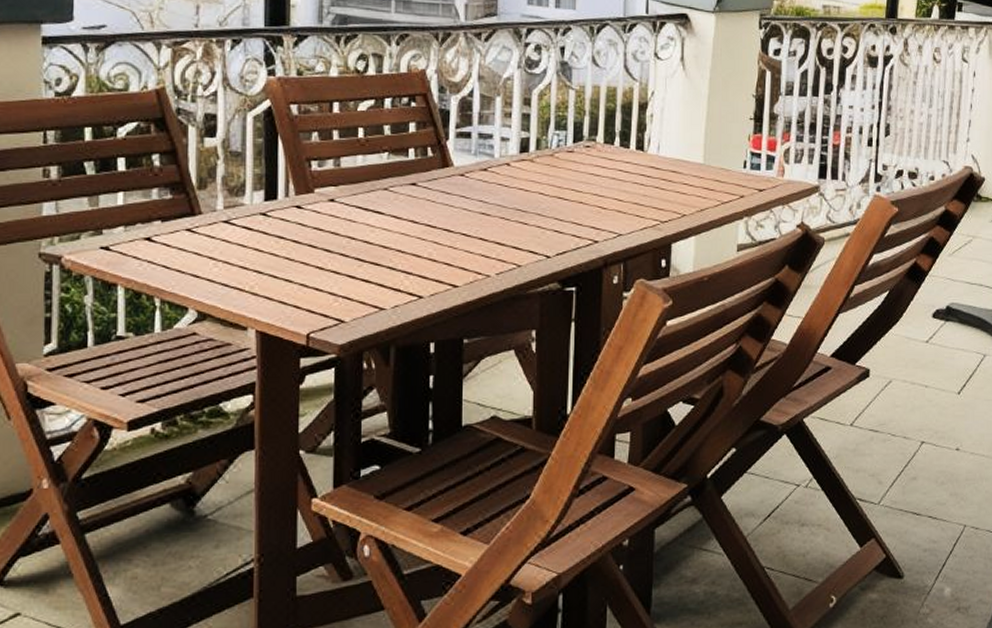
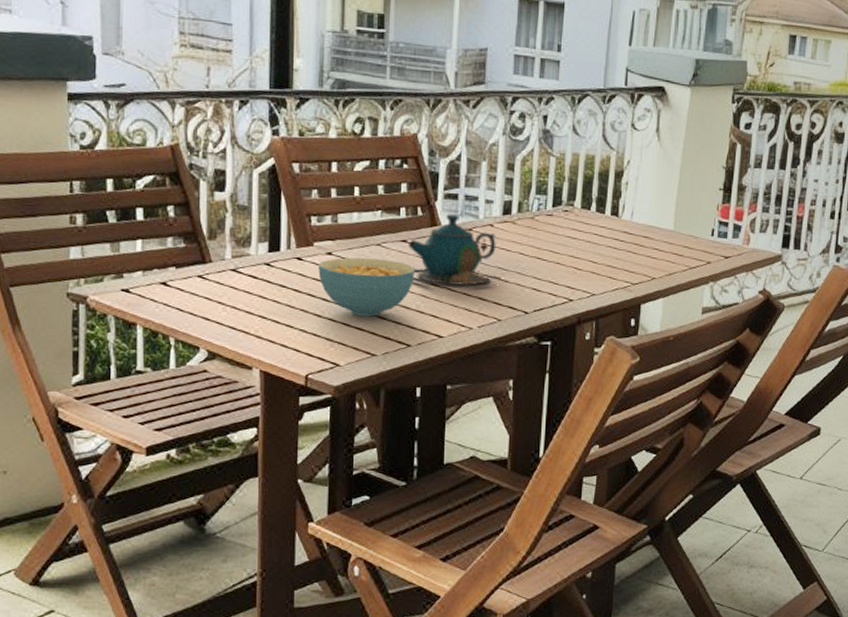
cereal bowl: none [320,204,427,267] -> present [318,257,416,317]
teapot: none [418,154,520,233] -> present [408,214,501,288]

